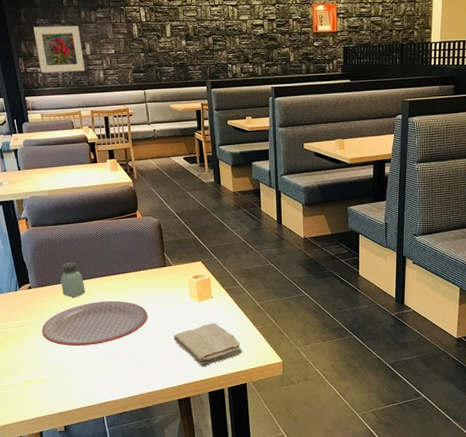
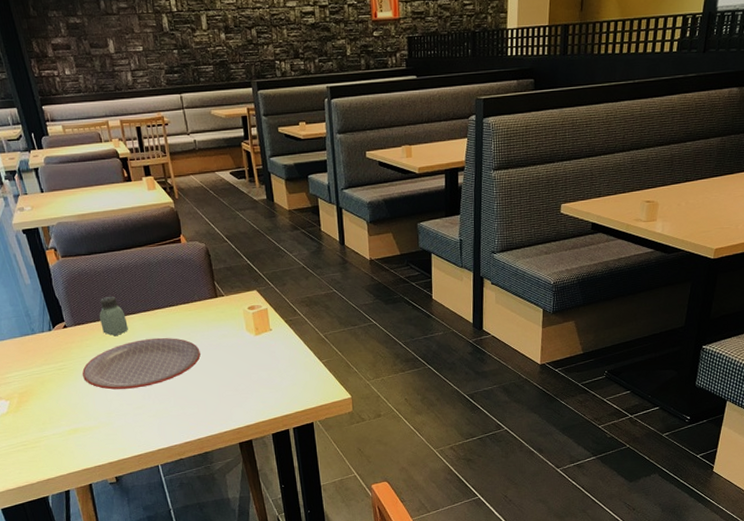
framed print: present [34,25,85,73] -> none [45,18,110,76]
washcloth: present [173,322,243,367] -> none [230,357,308,407]

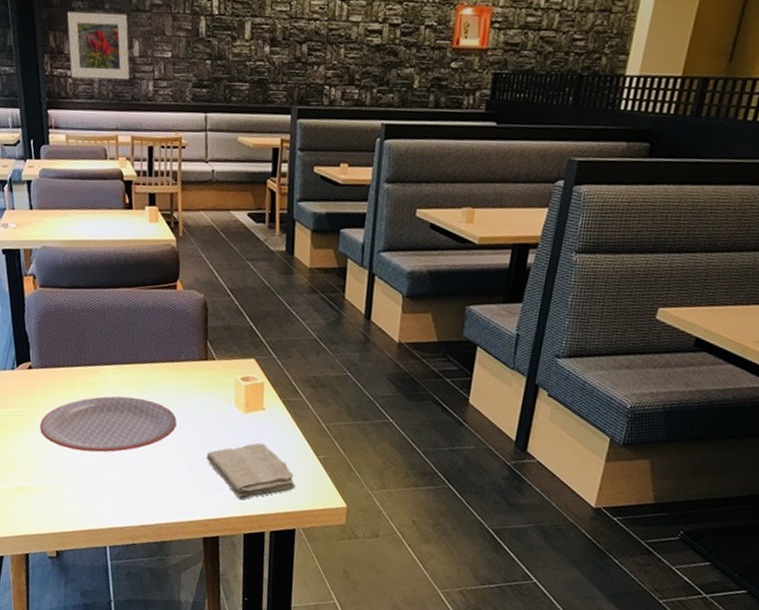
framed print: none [45,18,110,76] -> present [67,11,130,80]
saltshaker: present [99,296,128,337] -> none [69,339,100,388]
washcloth: none [230,357,308,407] -> present [206,442,296,500]

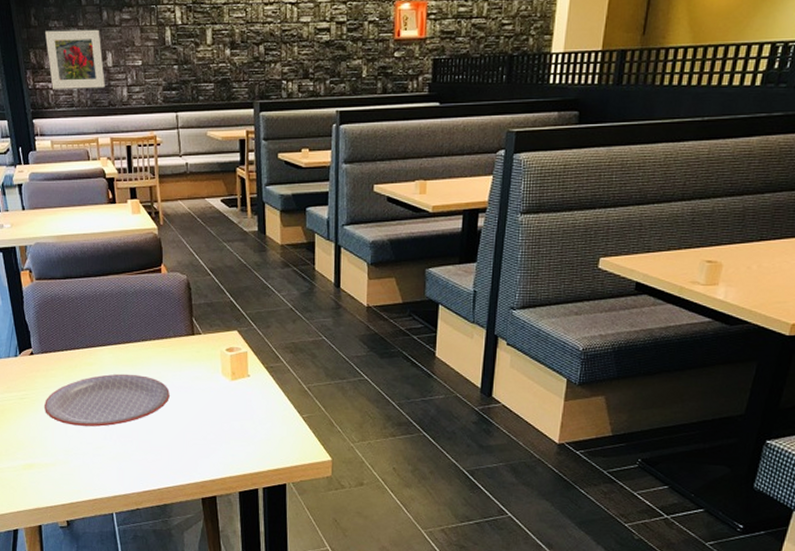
washcloth: present [206,442,296,500] -> none [199,407,284,461]

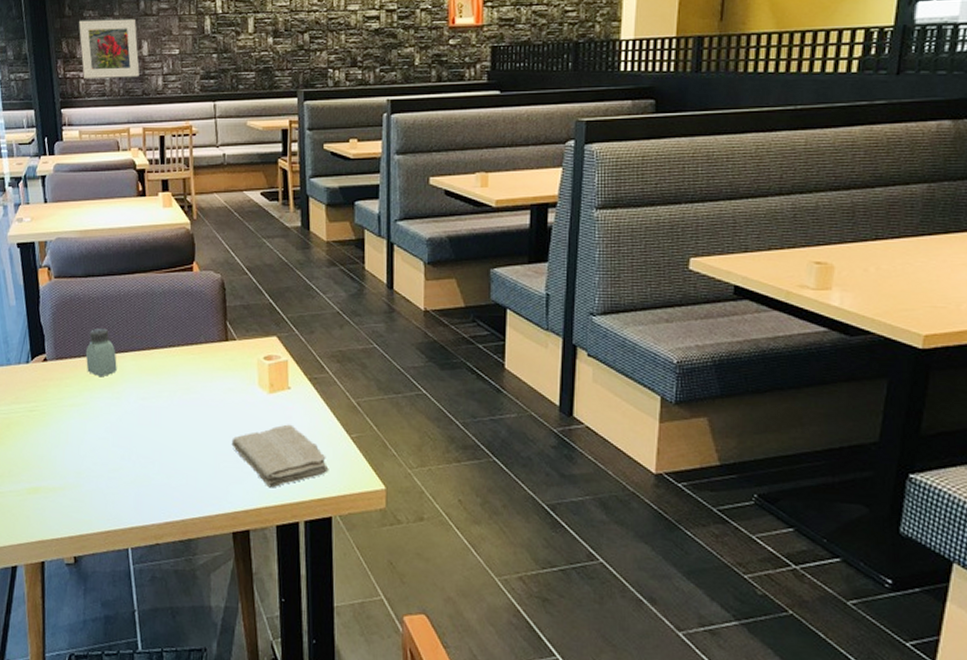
plate: present [43,373,170,427] -> none [55,384,199,445]
saltshaker: none [67,324,96,369] -> present [85,327,117,377]
washcloth: none [199,407,284,461] -> present [231,424,329,488]

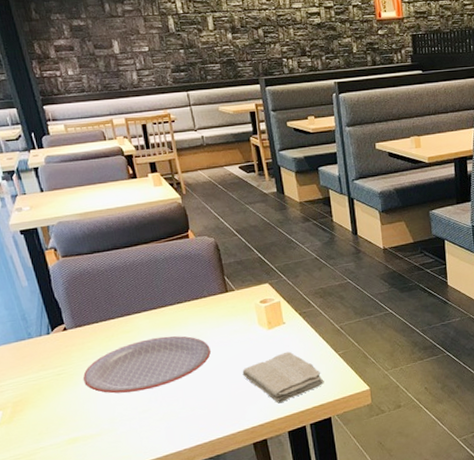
plate: none [55,384,199,445] -> present [82,336,211,394]
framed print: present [79,18,140,78] -> none [48,20,114,77]
saltshaker: present [85,327,117,377] -> none [101,295,133,337]

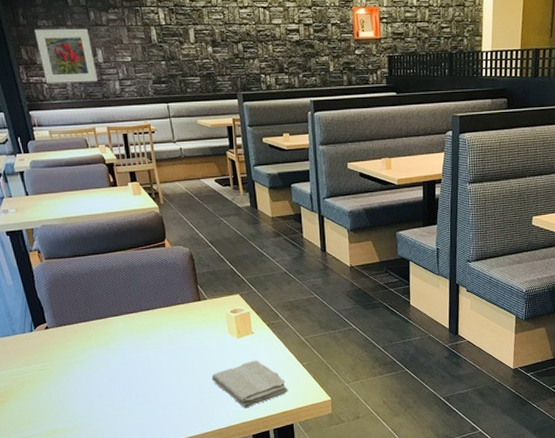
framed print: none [48,20,114,77] -> present [35,28,98,83]
plate: present [82,336,211,394] -> none [62,339,183,391]

